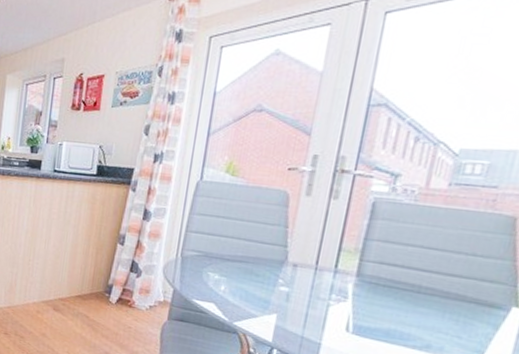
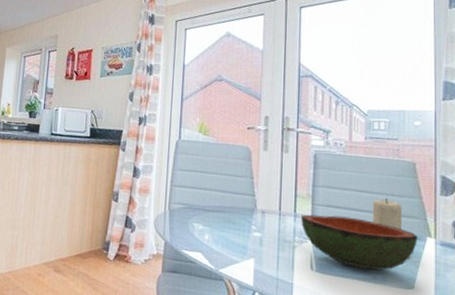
bowl: none [342,271,499,340] -> present [300,214,418,271]
candle: none [438,258,484,296] -> present [372,198,402,230]

